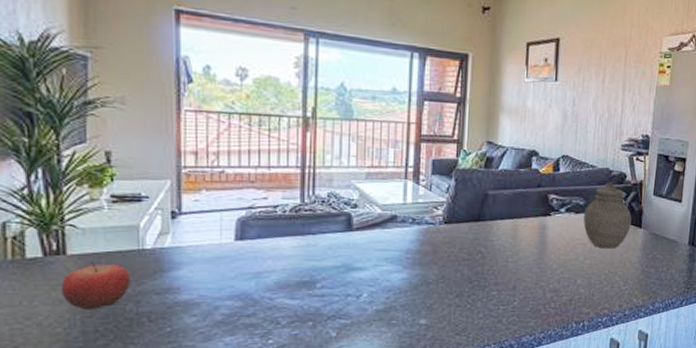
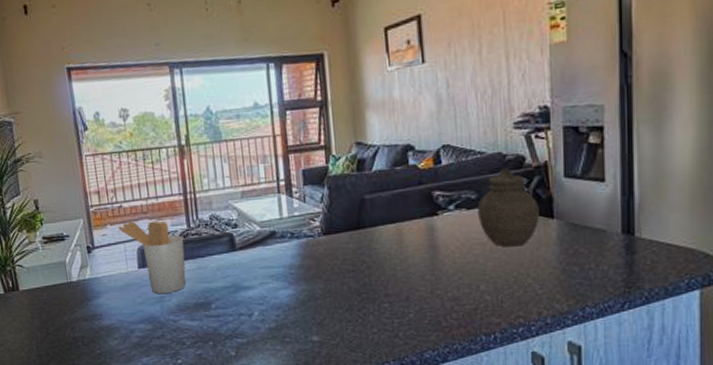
fruit: present [60,262,130,310] -> none [19,295,66,337]
utensil holder: none [216,189,295,270] -> present [118,221,186,294]

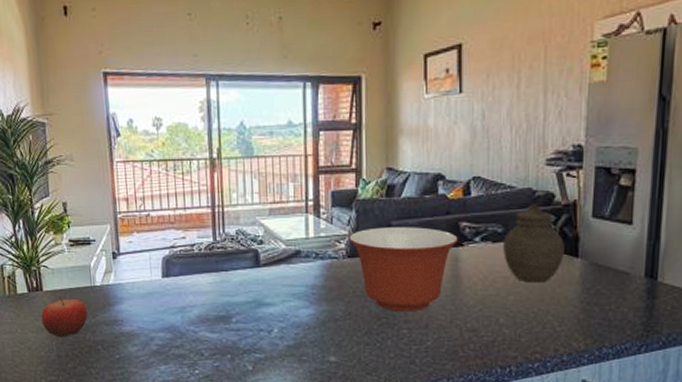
fruit: none [19,295,66,337] -> present [41,297,88,338]
utensil holder: present [118,221,186,294] -> none [145,230,209,305]
mixing bowl: none [323,199,432,286] -> present [349,227,458,312]

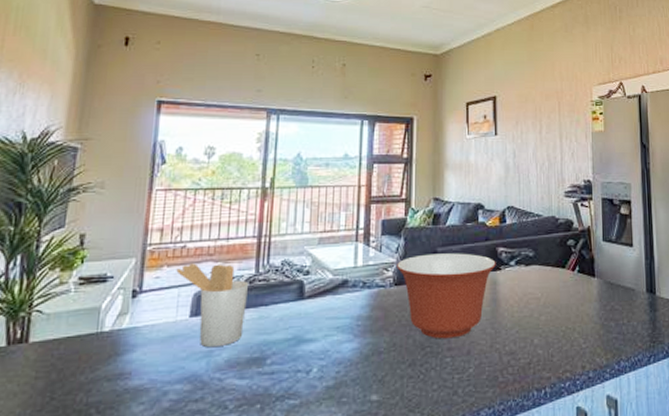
fruit: present [41,297,88,338] -> none [16,349,85,403]
utensil holder: none [145,230,209,305] -> present [176,263,249,348]
jar: present [503,205,565,283] -> none [534,231,584,303]

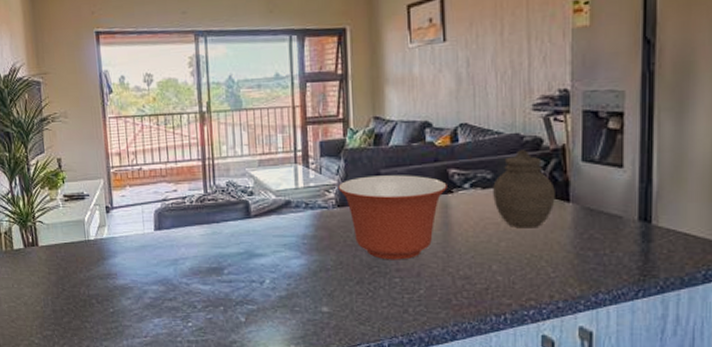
utensil holder: present [176,263,249,348] -> none [137,184,201,257]
jar: none [534,231,584,303] -> present [493,150,555,229]

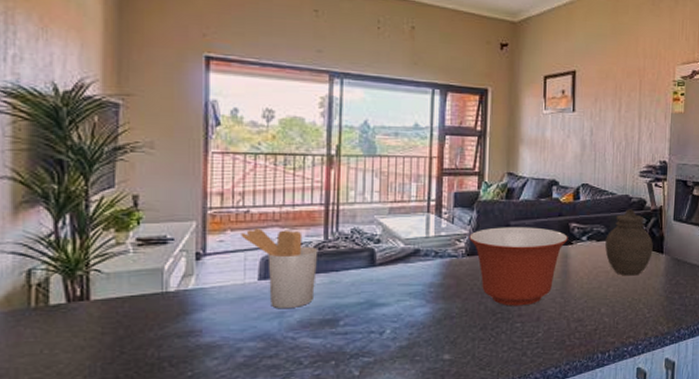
utensil holder: none [137,184,201,257] -> present [241,228,319,309]

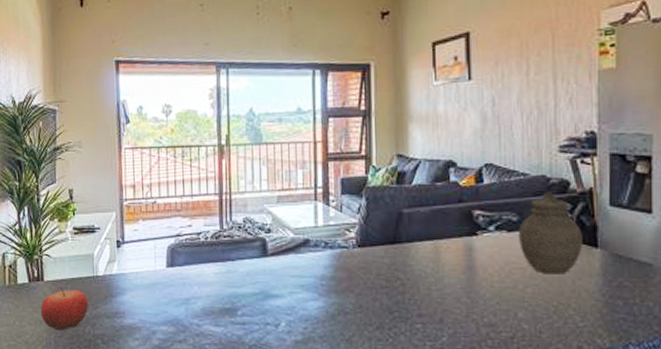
fruit: none [82,307,153,357] -> present [40,287,88,331]
utensil holder: present [241,228,319,309] -> none [150,218,216,296]
mixing bowl: present [469,227,568,306] -> none [359,215,472,305]

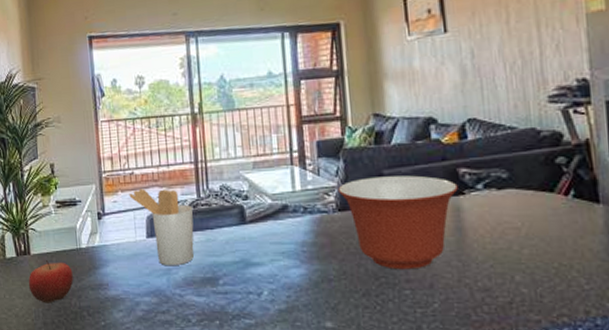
utensil holder: none [150,218,216,296] -> present [129,189,194,266]
mixing bowl: none [359,215,472,305] -> present [338,175,458,270]
jar: present [519,192,583,275] -> none [509,146,583,234]

